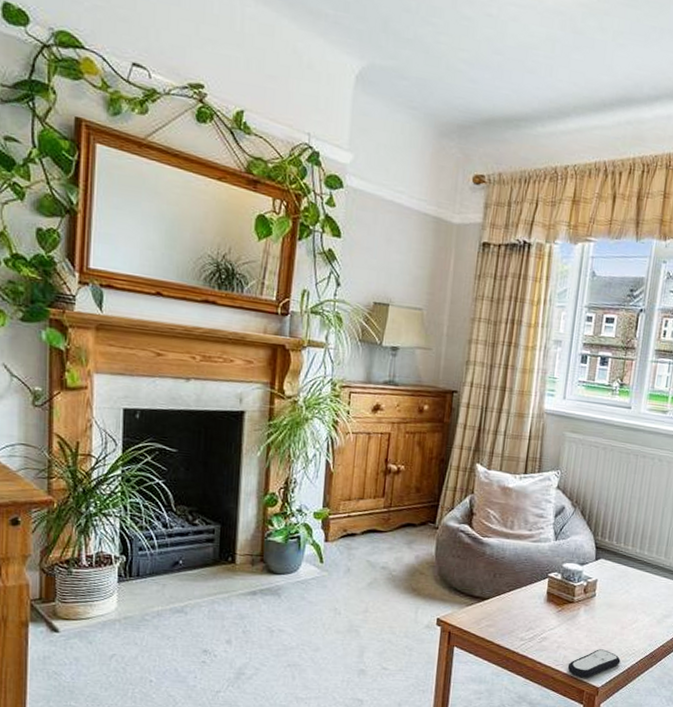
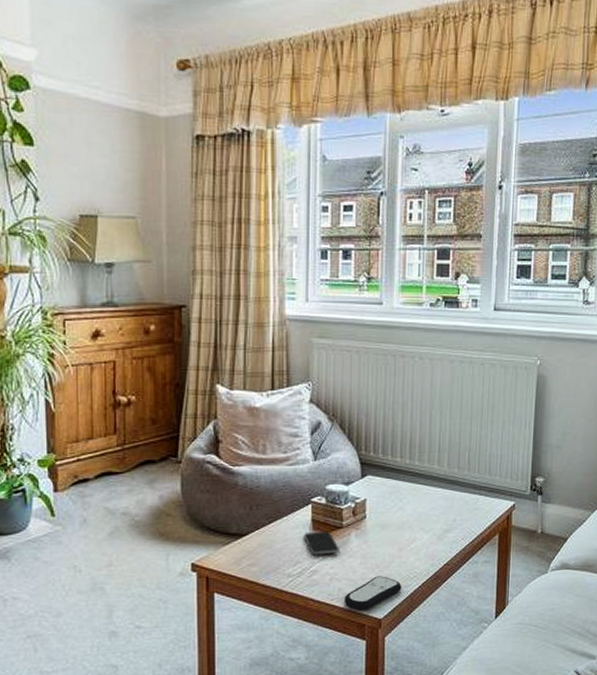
smartphone: none [538,603,569,625] -> present [304,531,339,555]

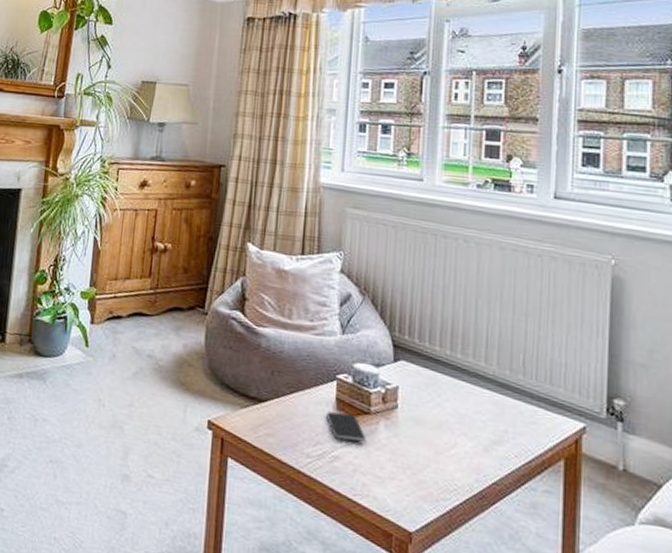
remote control: present [344,576,402,611] -> none [368,478,438,518]

